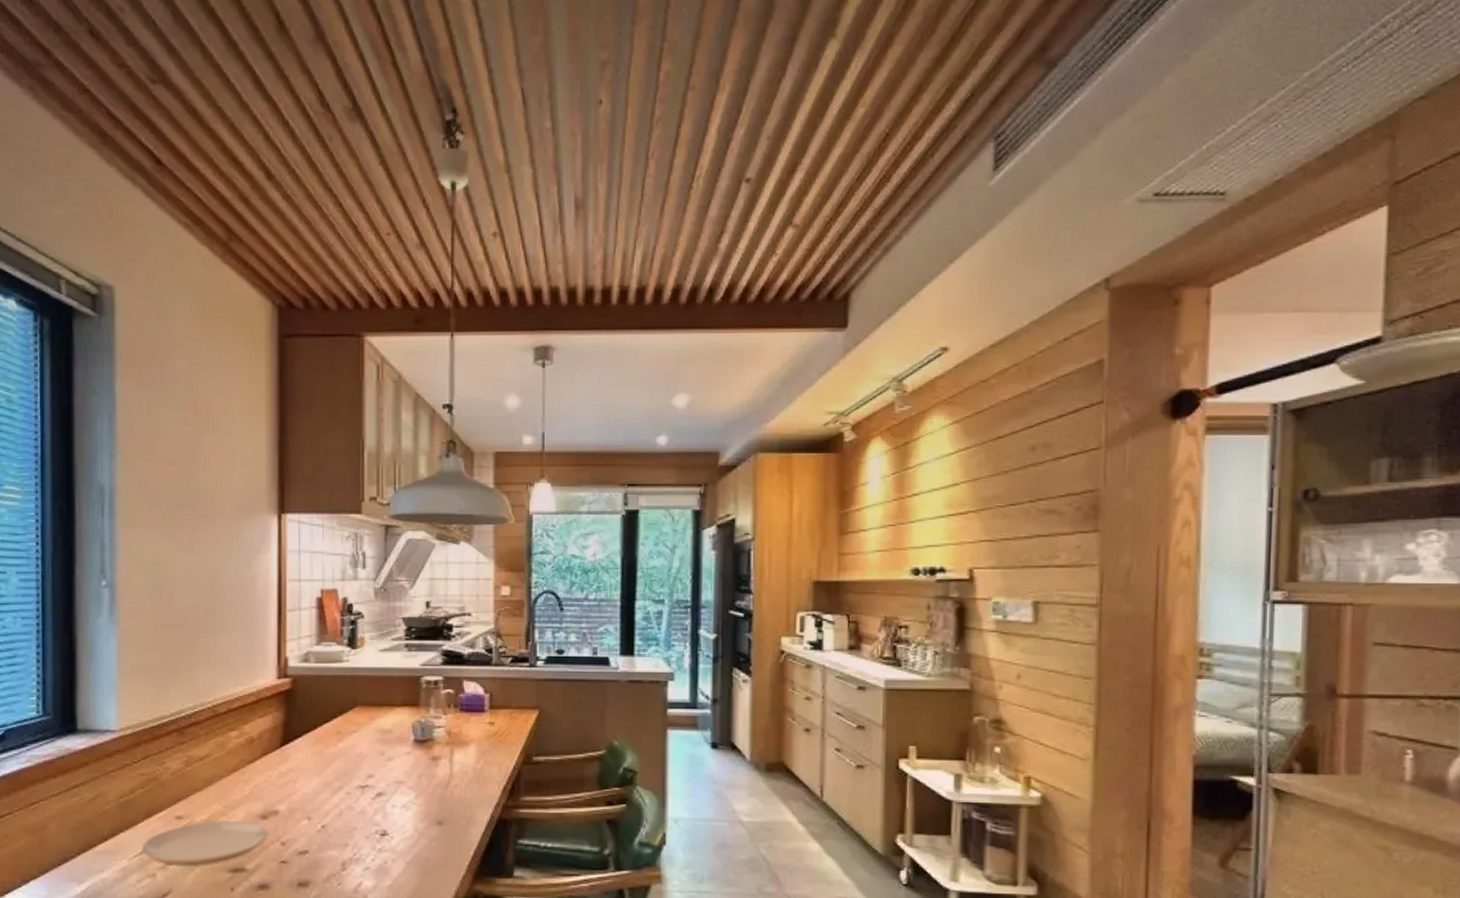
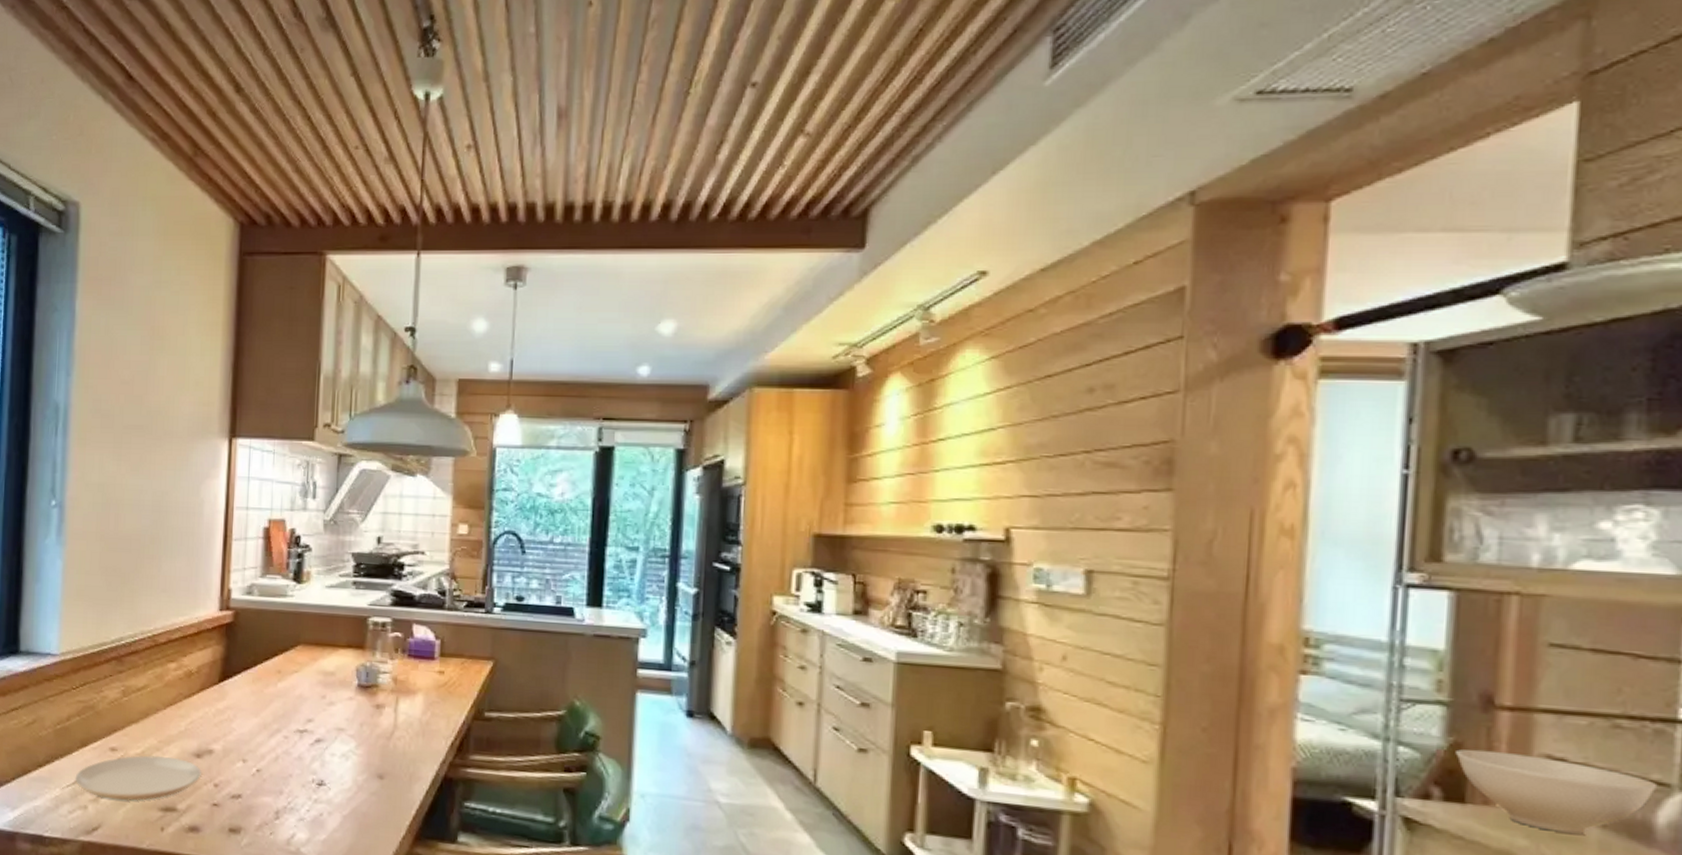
bowl: none [1310,730,1449,793] -> present [1455,749,1658,835]

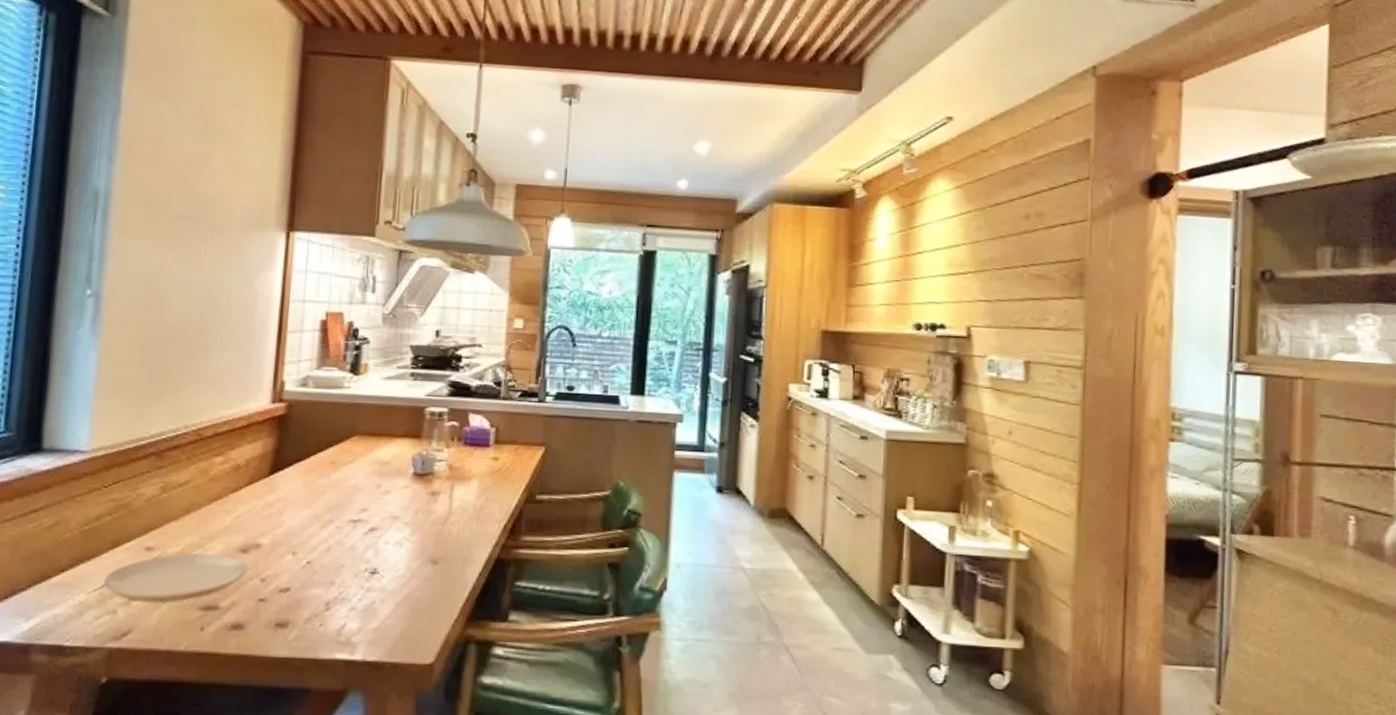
bowl: present [1455,749,1658,835] -> none [1267,495,1385,556]

